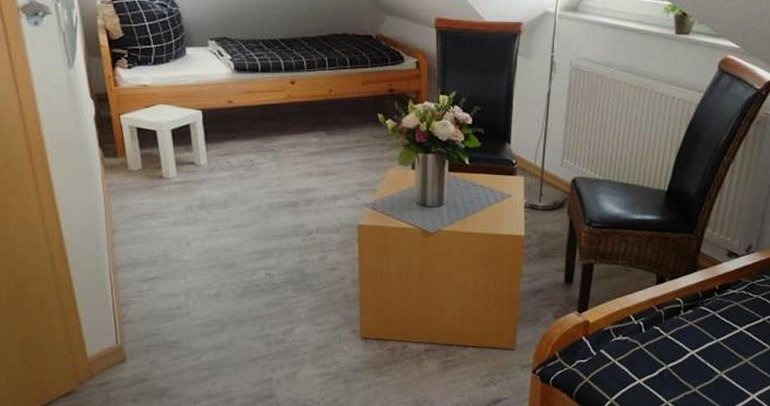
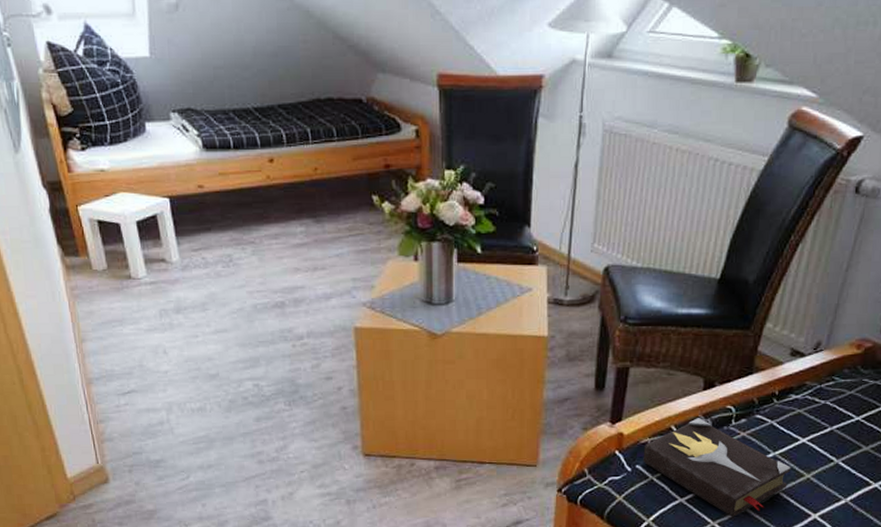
hardback book: none [606,309,732,397] -> present [643,418,791,517]

